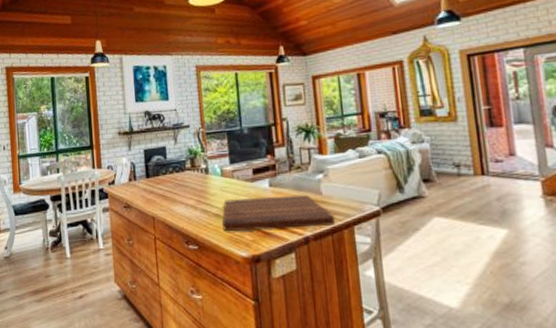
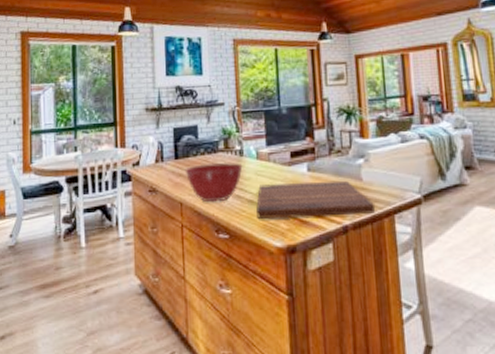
mixing bowl: none [155,179,209,217] -> present [185,162,243,203]

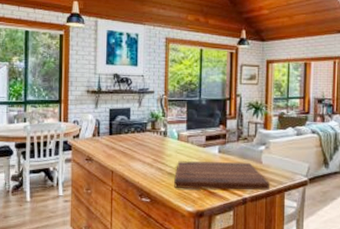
mixing bowl: present [185,162,243,203] -> none [117,140,166,173]

